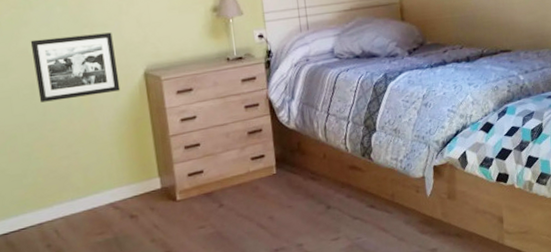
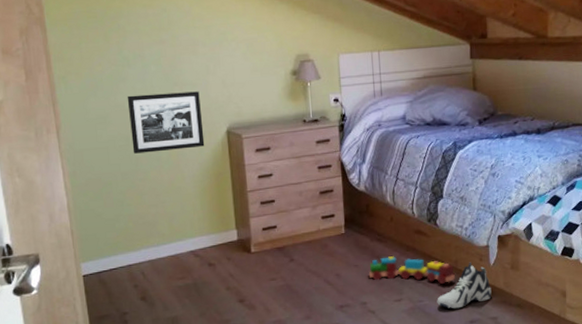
toy train: none [303,194,393,221] -> present [368,256,455,284]
sneaker: none [375,194,430,244] -> present [437,262,492,309]

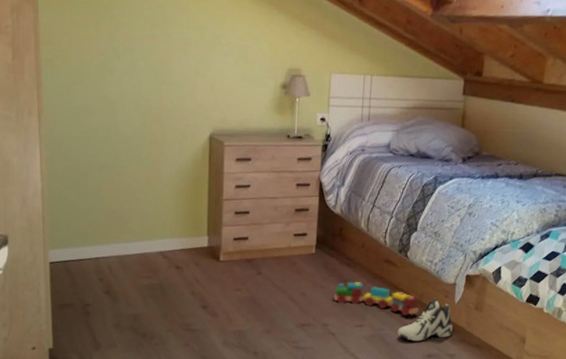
picture frame: present [127,91,205,154] -> none [112,88,186,149]

